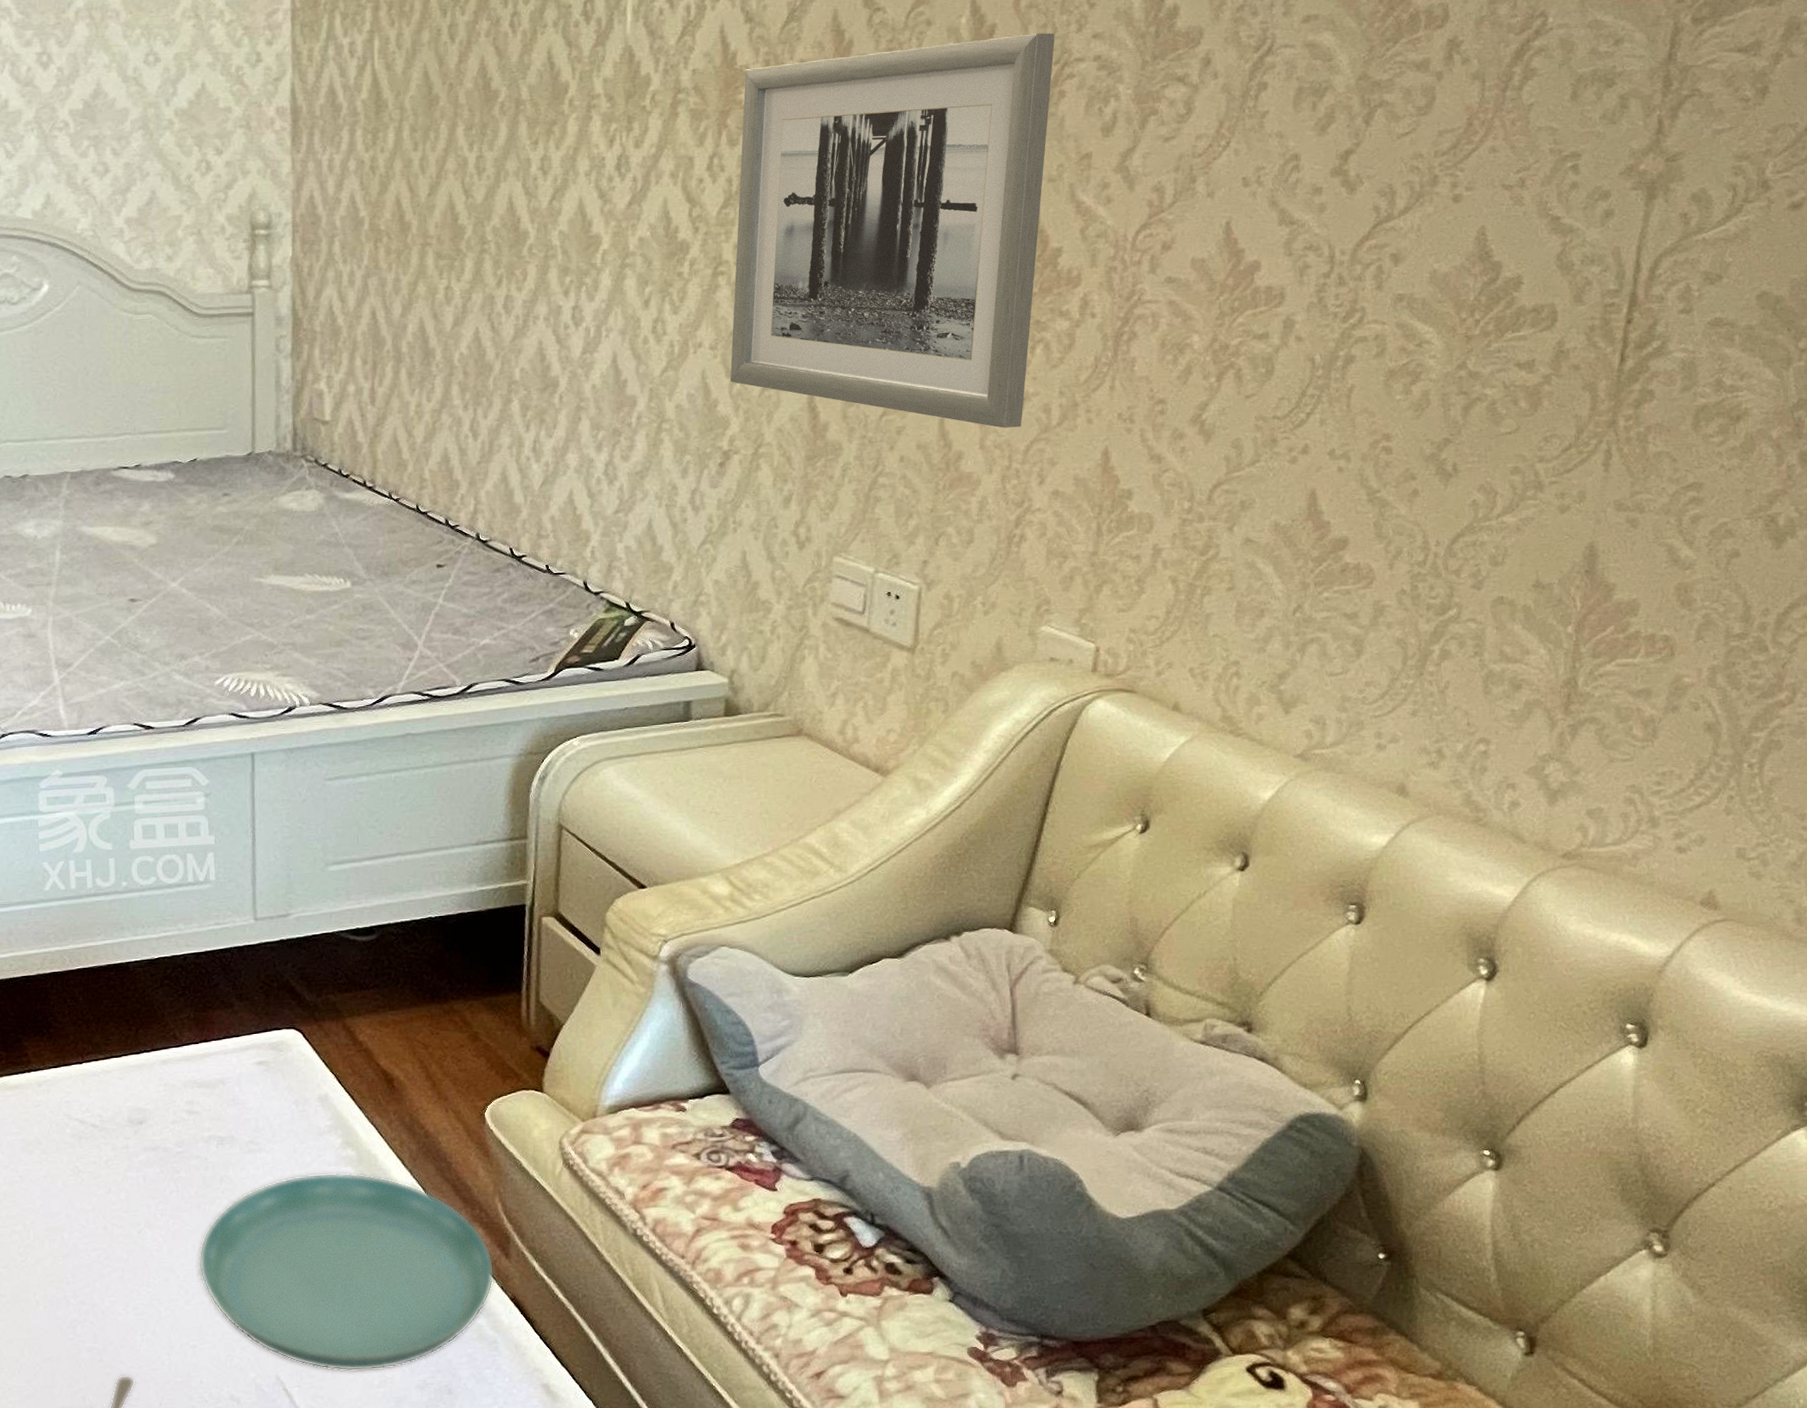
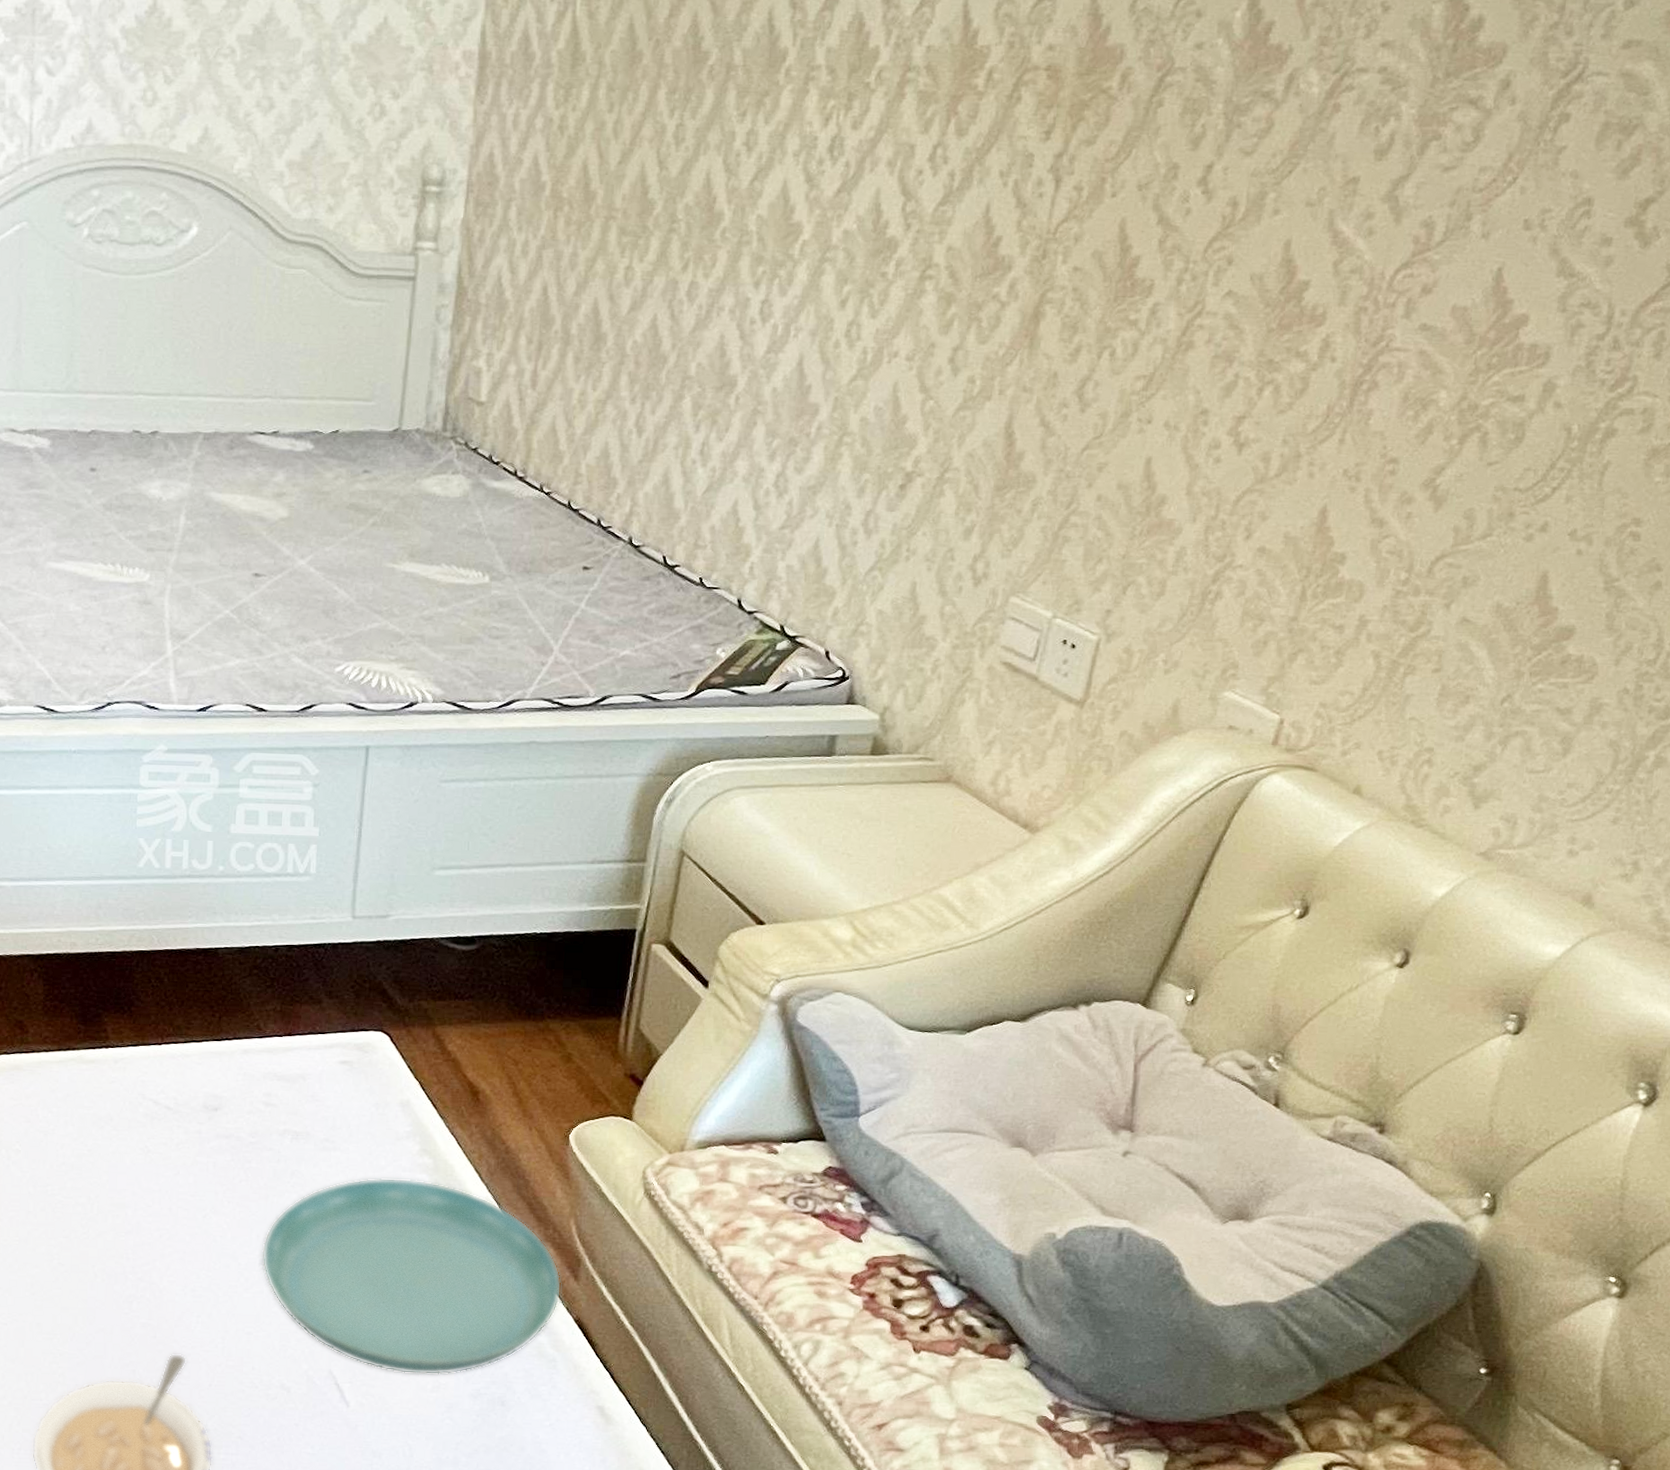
wall art: present [730,33,1055,428] -> none [923,36,1339,475]

